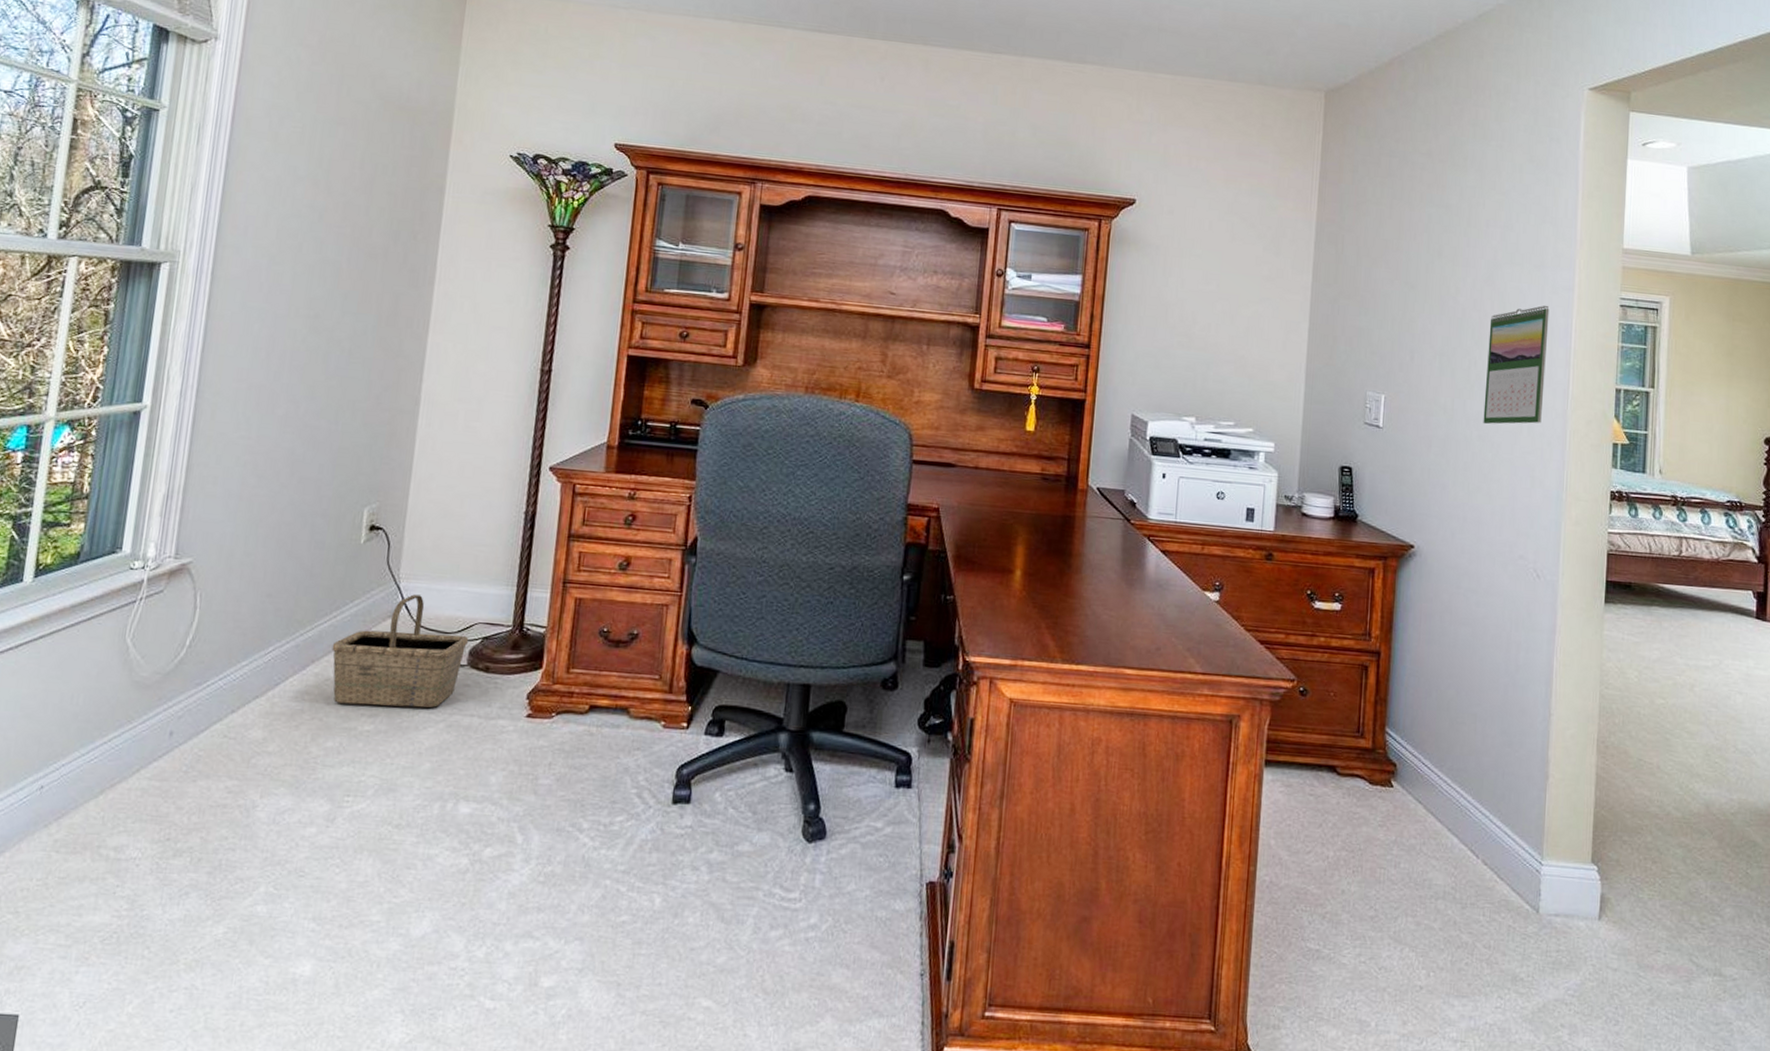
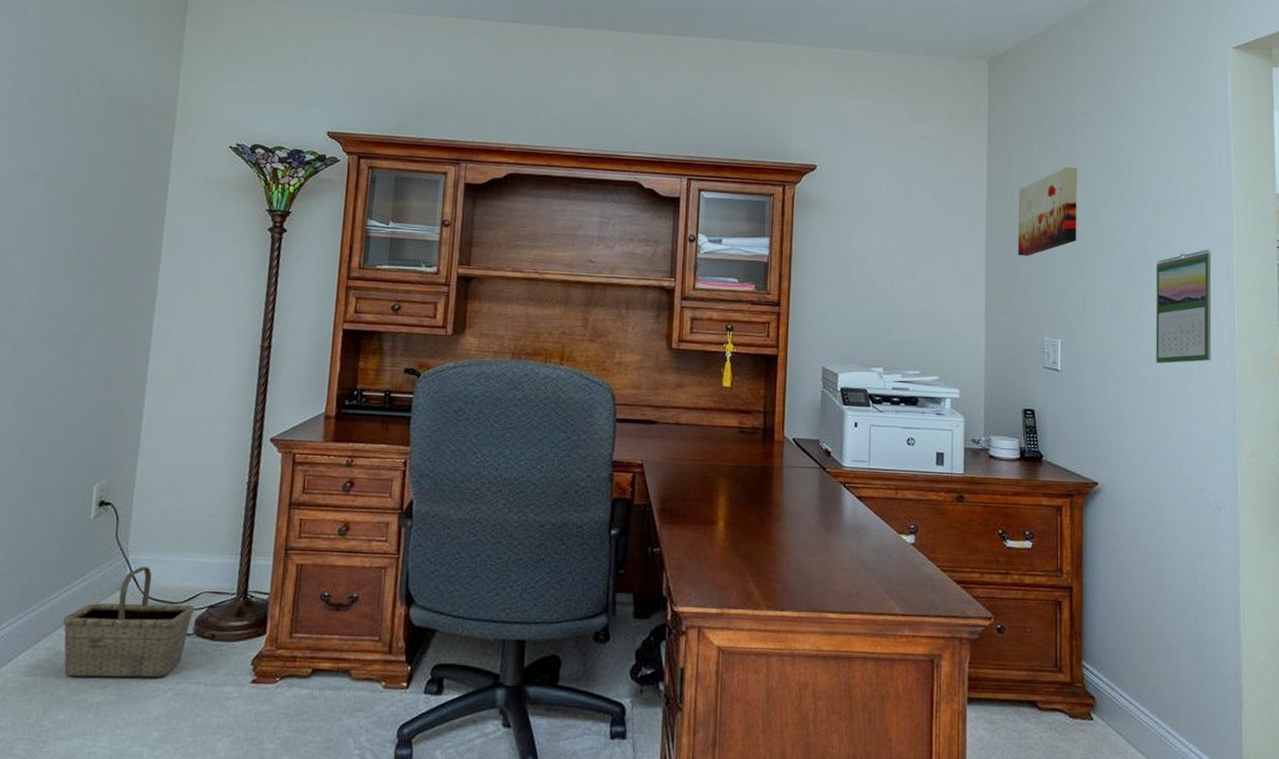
wall art: none [1345,211,1414,305] -> present [1018,166,1078,256]

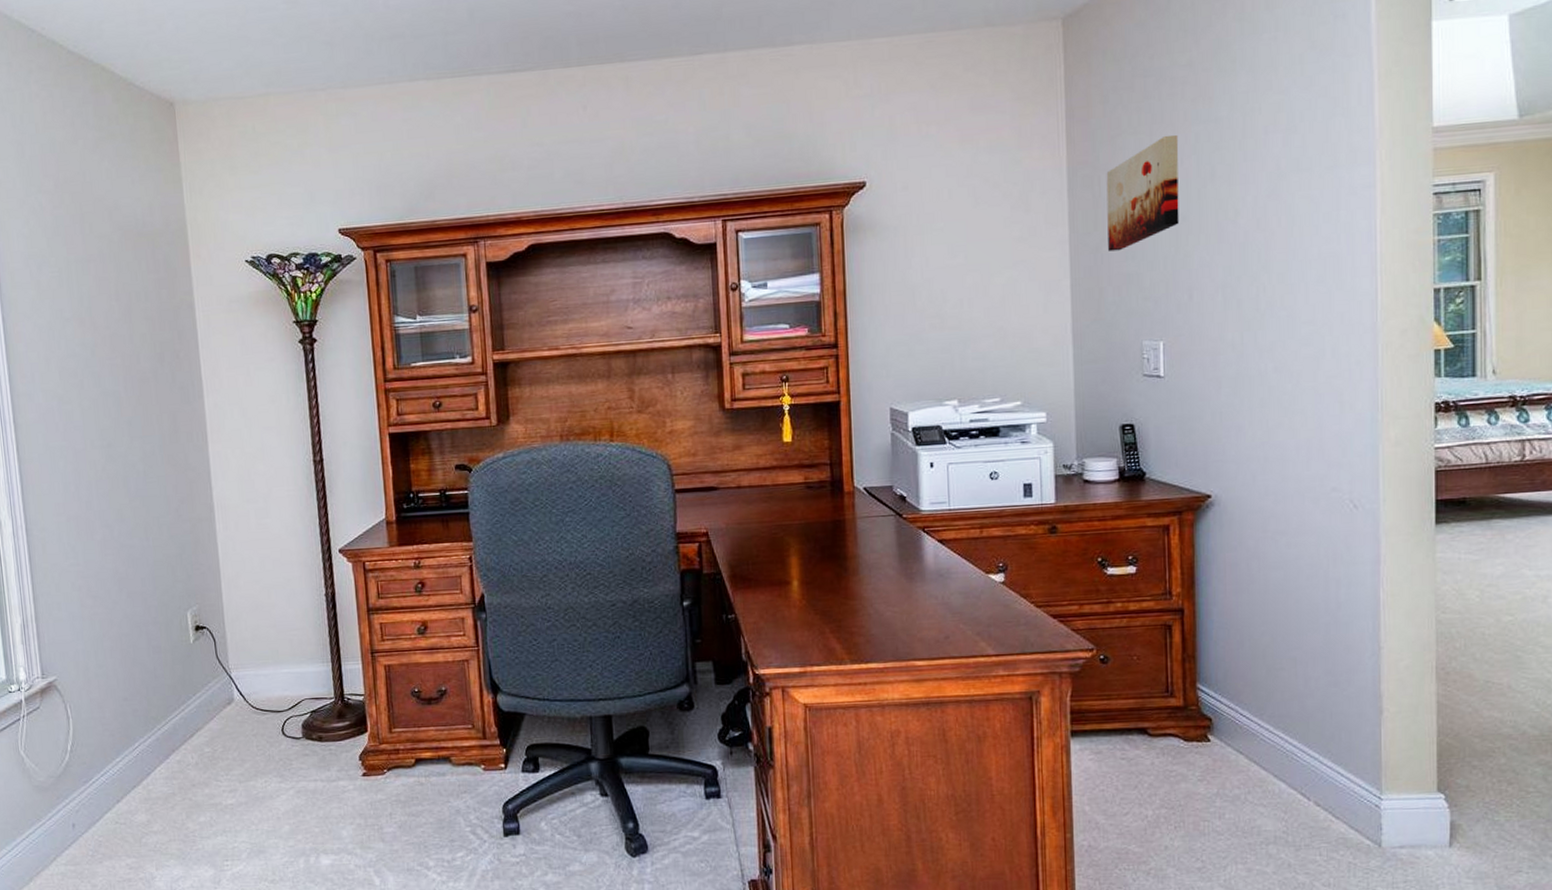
basket: present [63,566,195,678] -> none [186,681,300,784]
calendar: present [1155,249,1212,364] -> none [1277,209,1348,354]

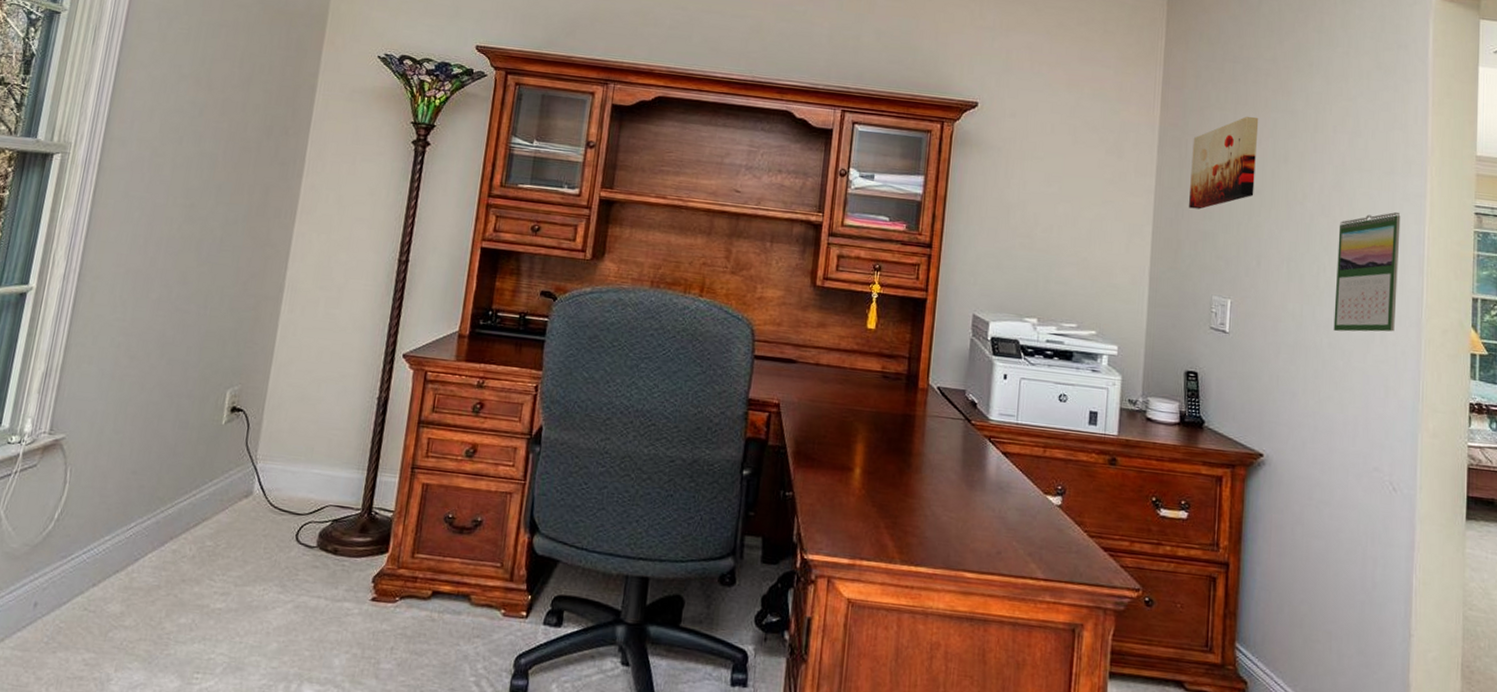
calendar: none [1277,209,1348,354] -> present [1333,211,1401,332]

